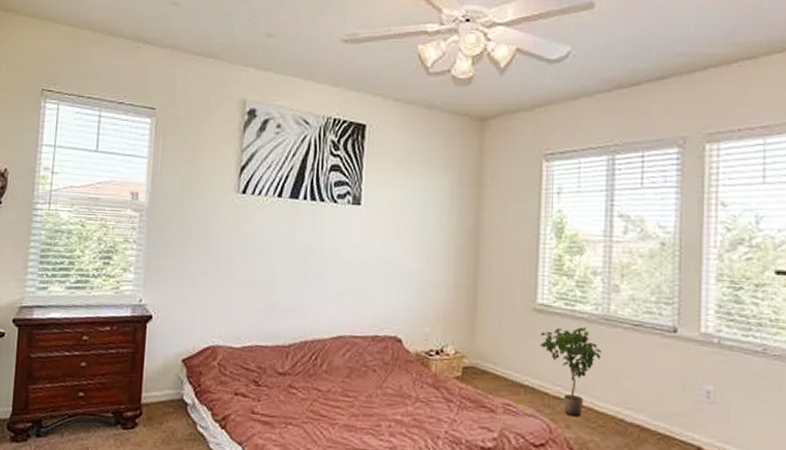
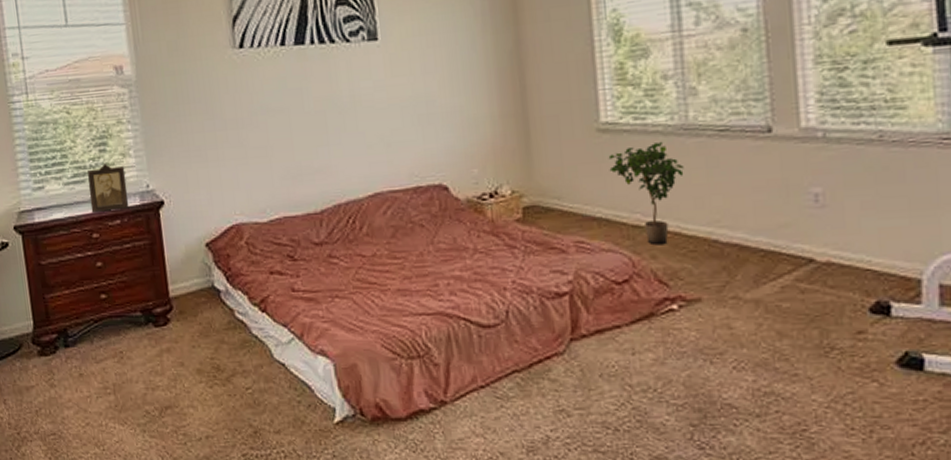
photo frame: none [86,275,123,318] -> present [87,164,129,213]

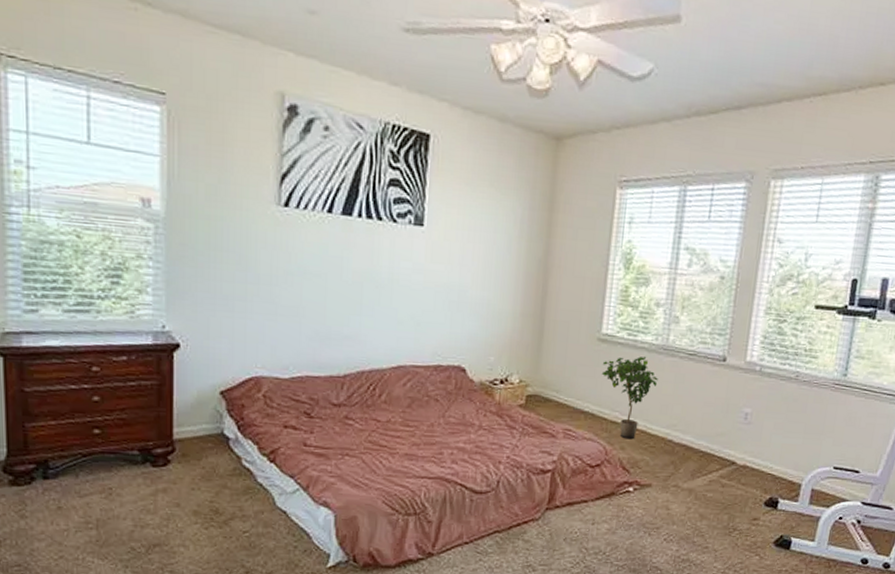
photo frame: present [87,164,129,213] -> none [93,297,139,347]

